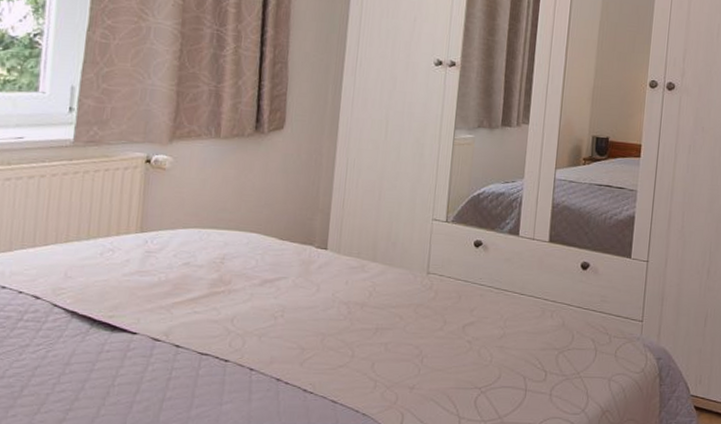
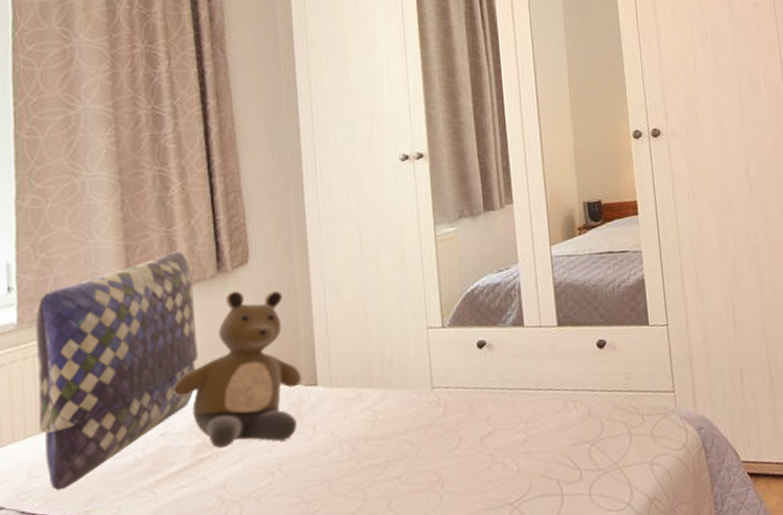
cushion: none [79,105,233,294] -> present [35,251,198,491]
bear: none [199,151,315,291] -> present [172,290,302,449]

